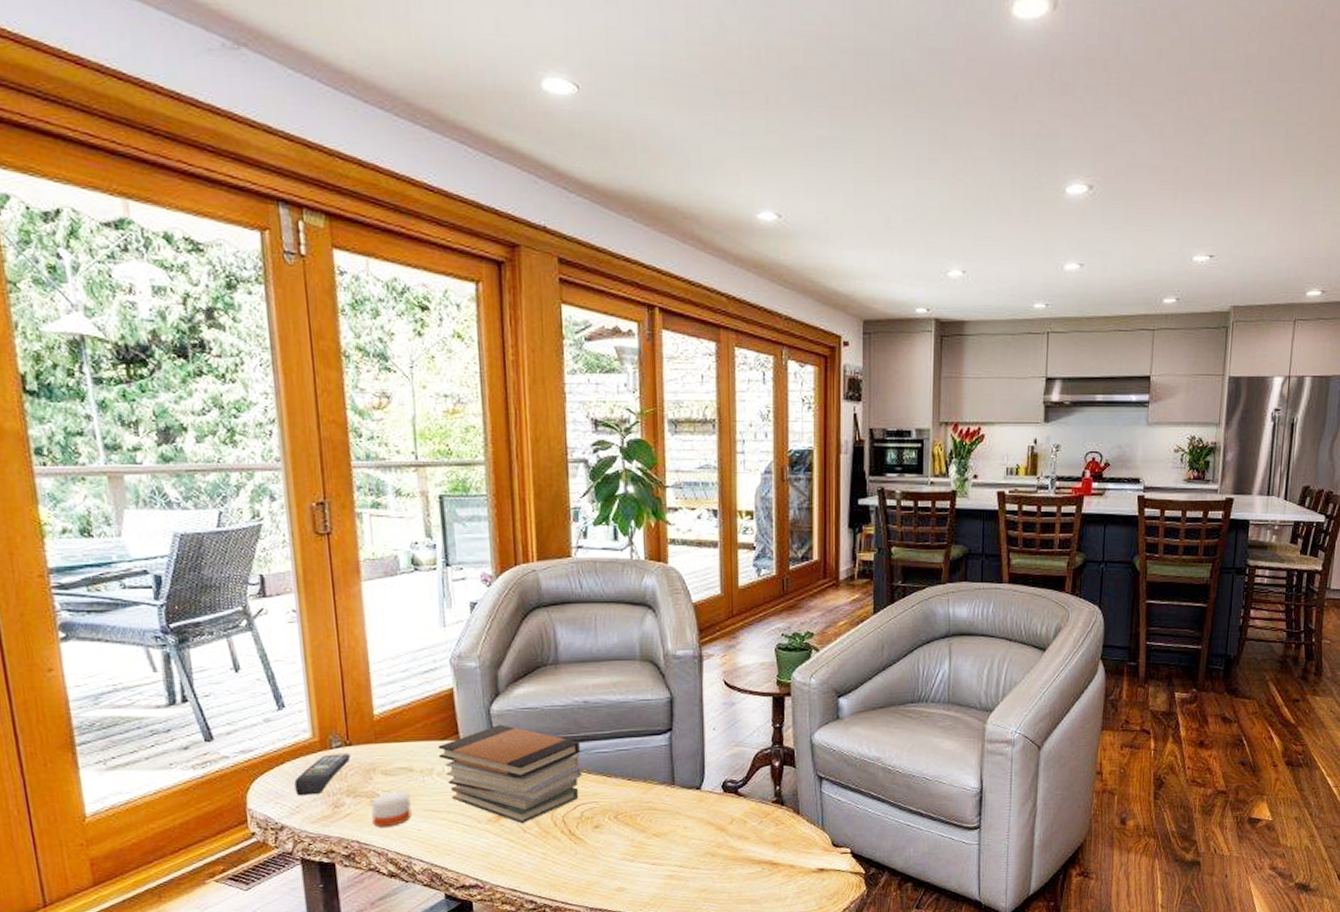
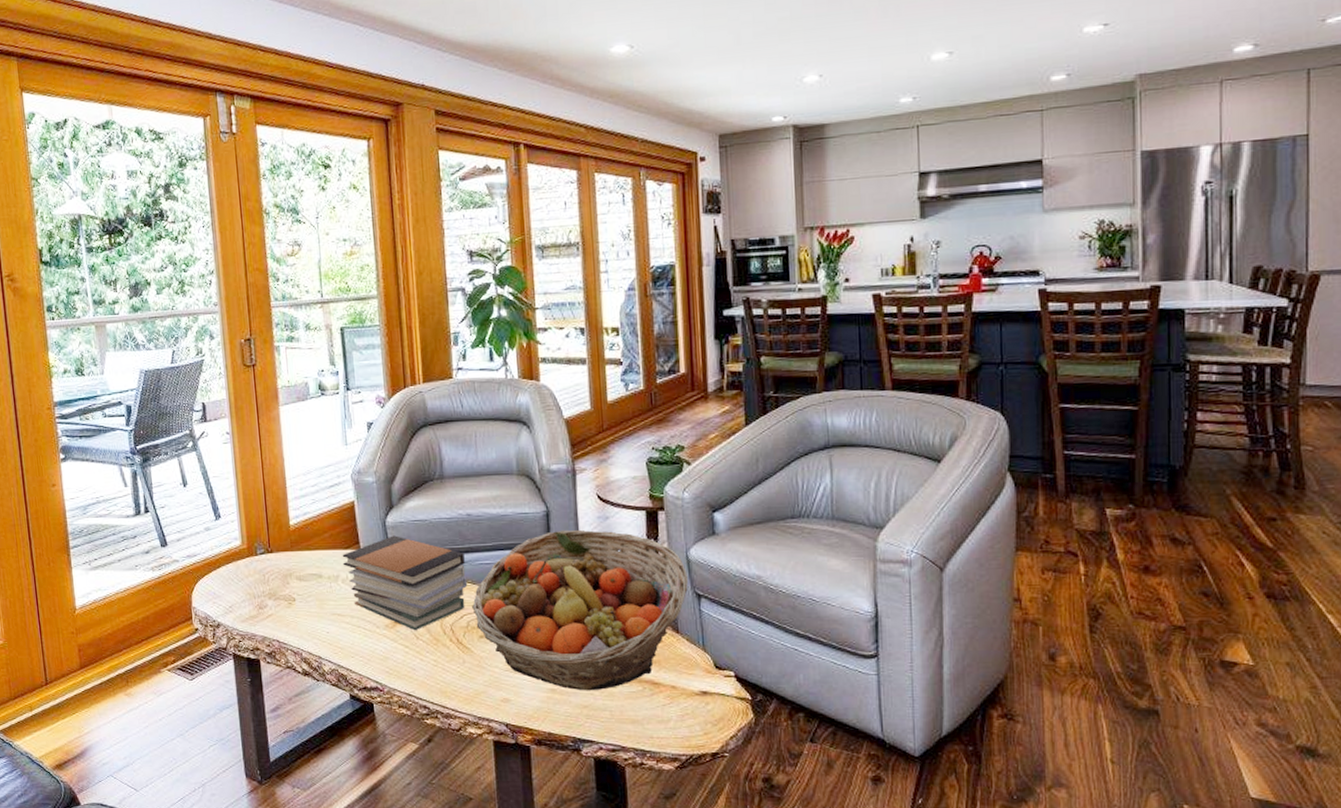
remote control: present [294,753,351,796] -> none [228,560,272,597]
candle: present [371,791,412,827] -> none [288,596,321,629]
fruit basket: none [587,715,810,875] -> present [472,529,688,691]

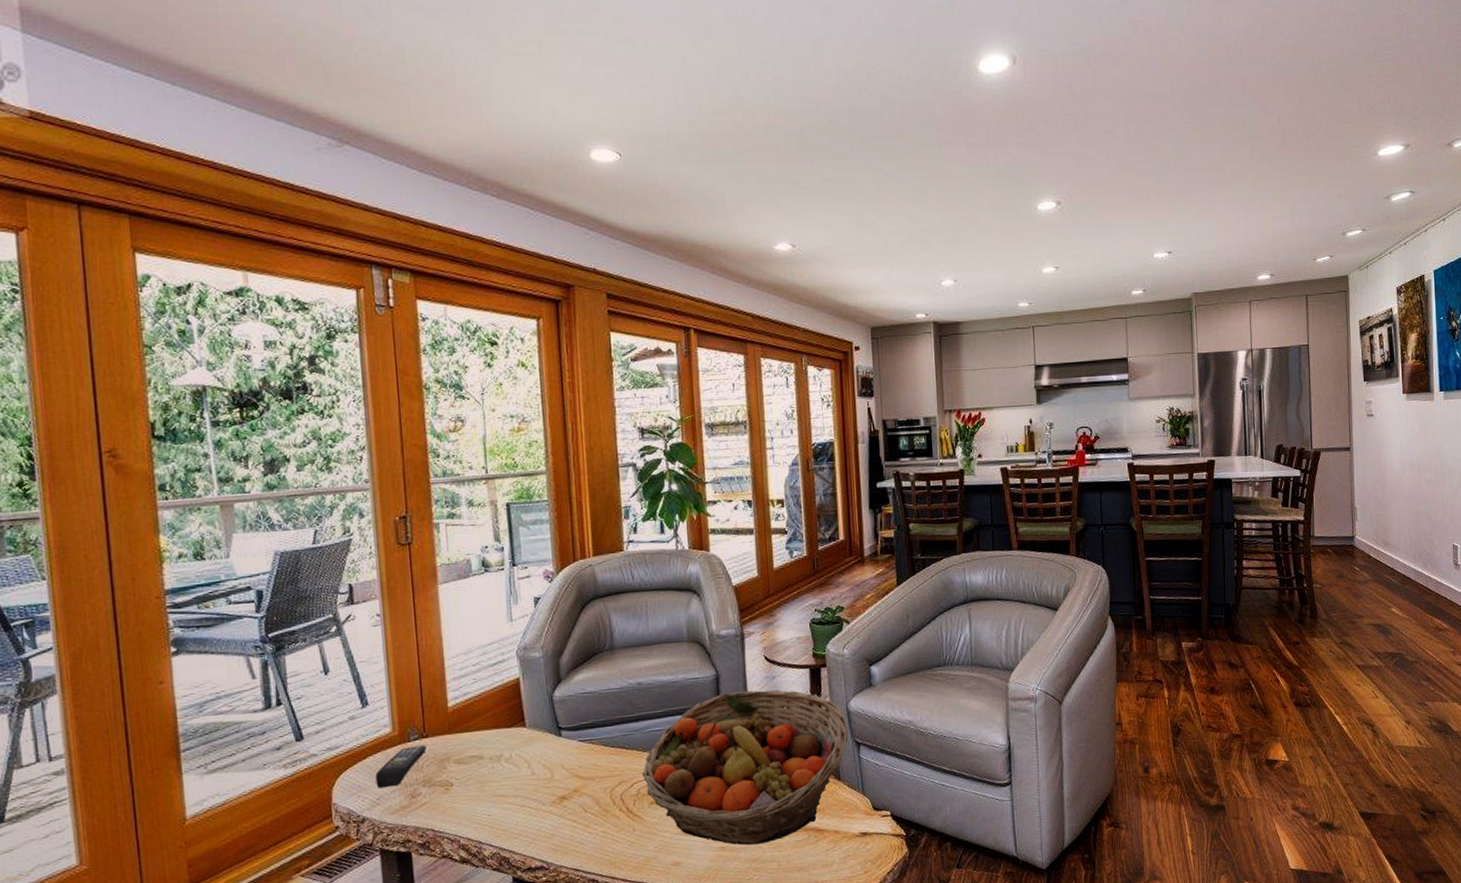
remote control: none [228,560,272,597] -> present [375,745,427,789]
book stack: present [342,535,468,631] -> none [505,709,638,804]

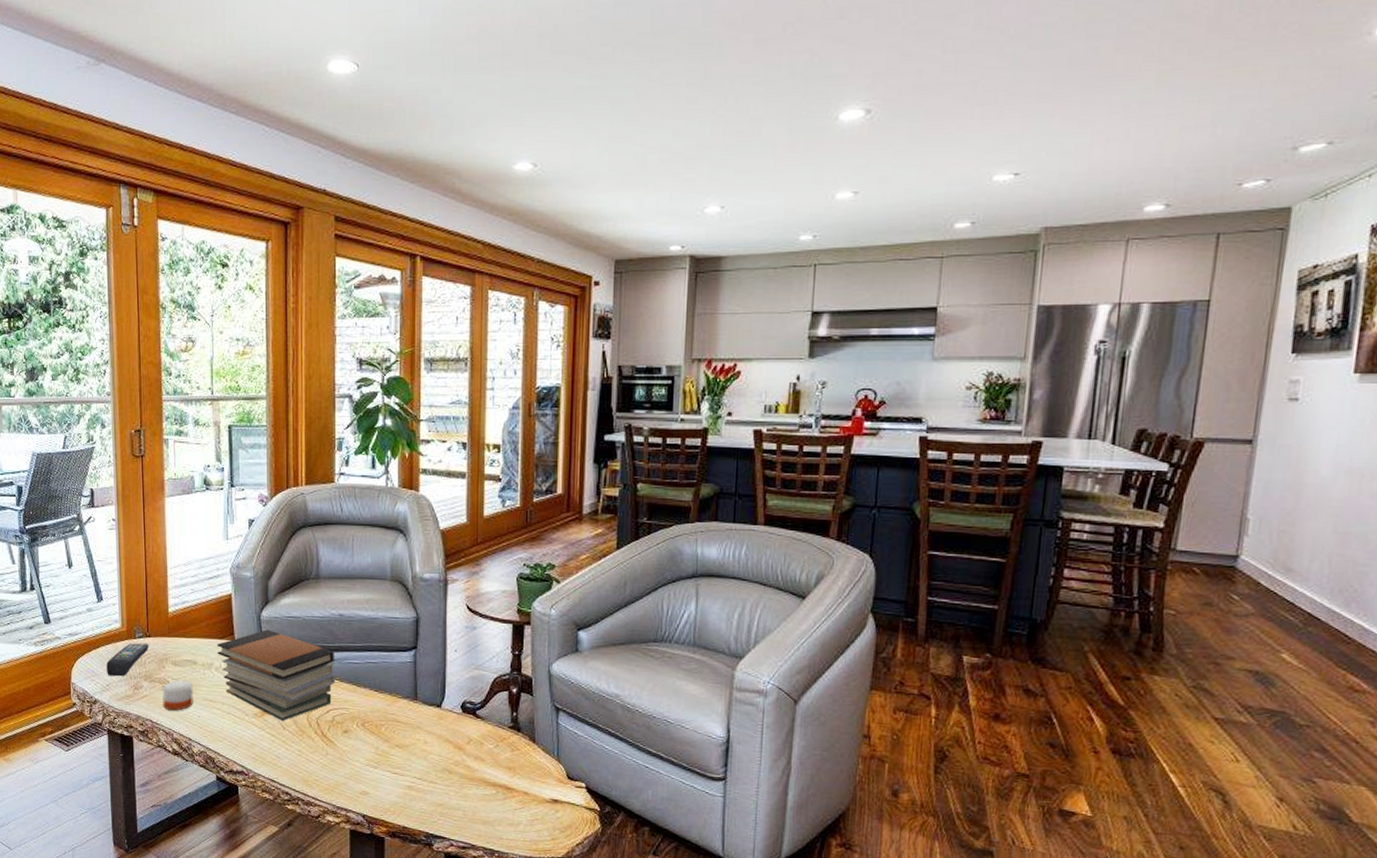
candle: none [444,778,482,815] -> present [162,680,193,711]
book stack: none [505,709,638,804] -> present [217,629,336,722]
fruit basket: present [642,690,848,845] -> none [338,636,548,791]

